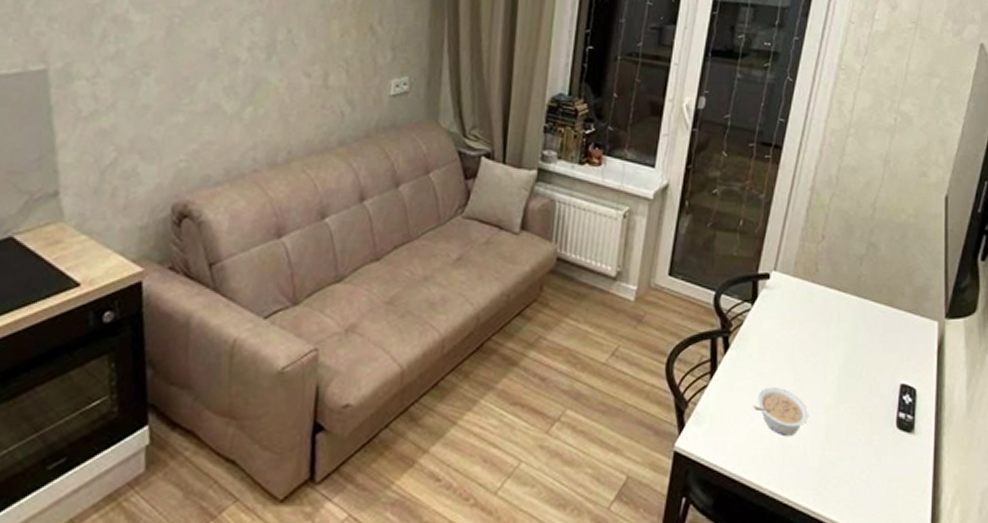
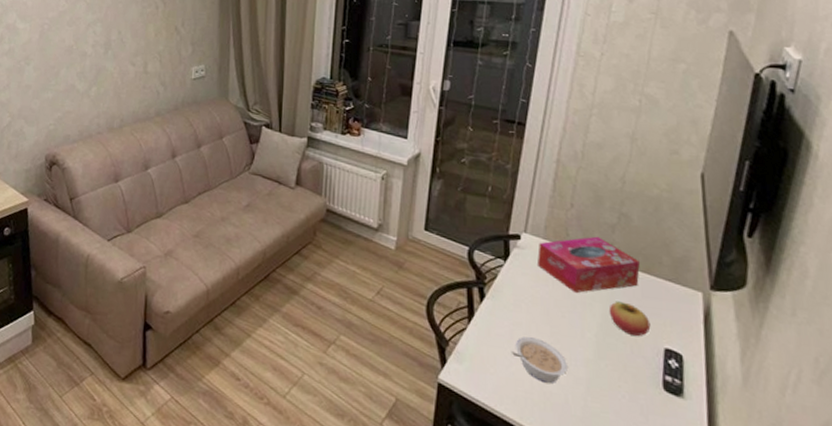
tissue box: none [786,269,884,334] -> present [538,236,640,294]
fruit: none [851,338,889,373] -> present [608,301,651,336]

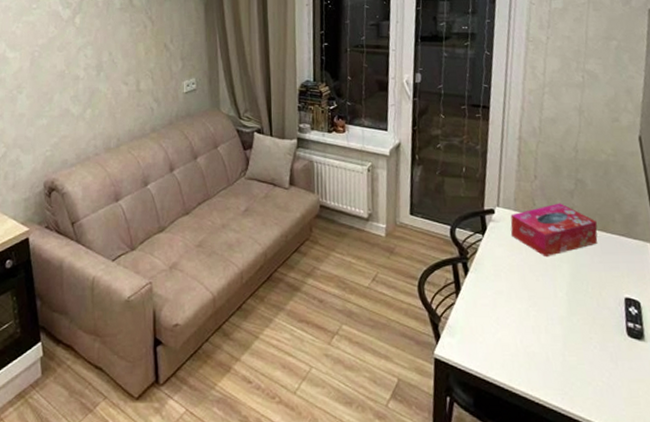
legume: present [512,336,568,383] -> none [497,302,546,344]
fruit: present [608,301,651,336] -> none [575,260,612,289]

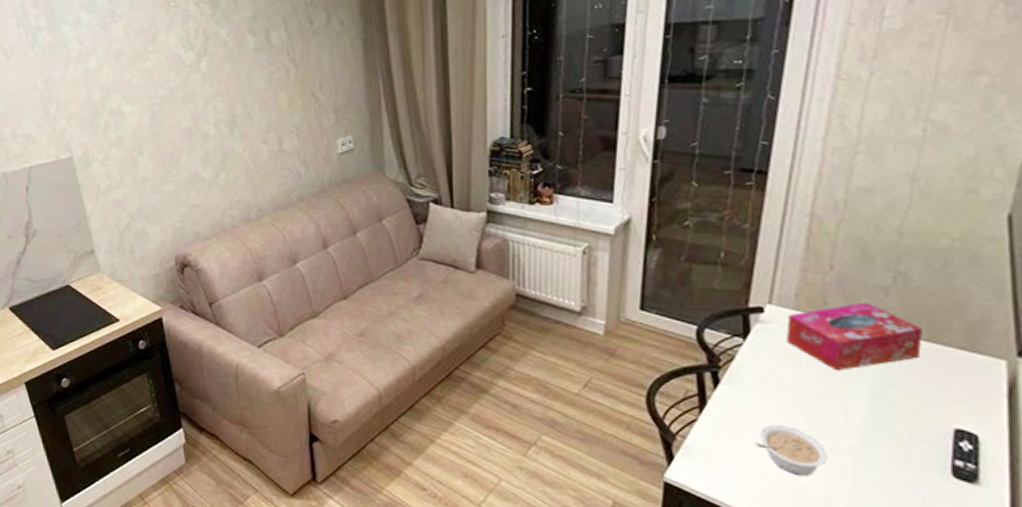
legume: none [497,302,546,344] -> present [756,424,827,476]

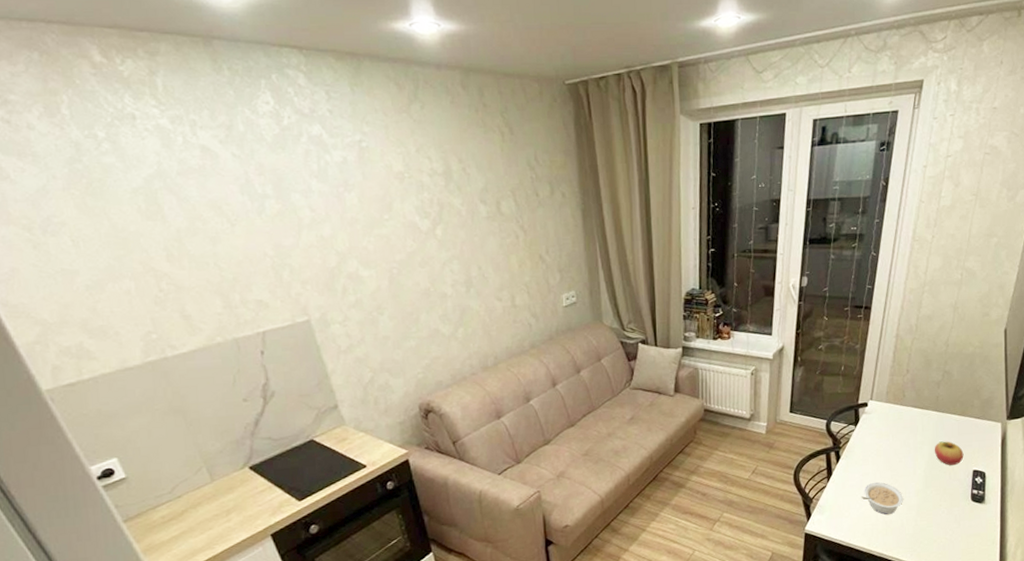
tissue box: present [786,302,922,372] -> none [881,393,957,442]
fruit: none [880,377,936,416] -> present [934,441,964,465]

